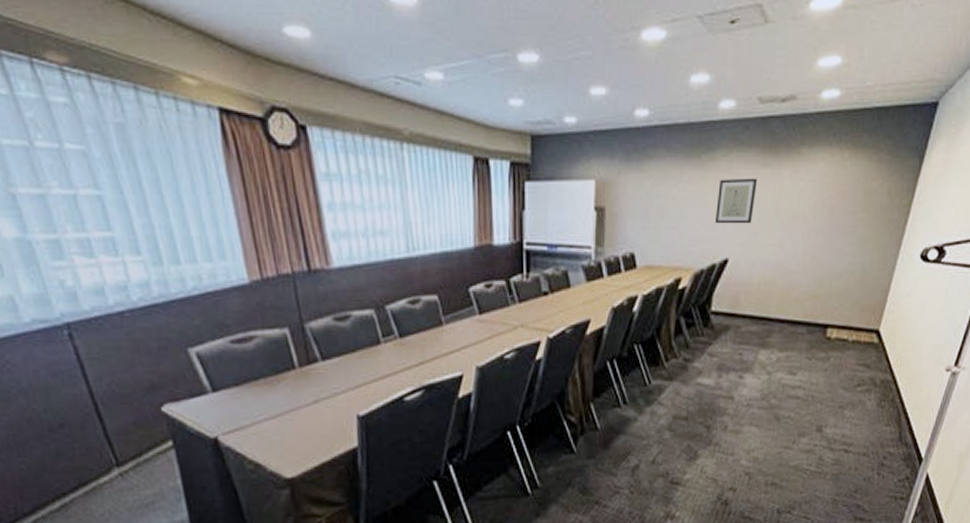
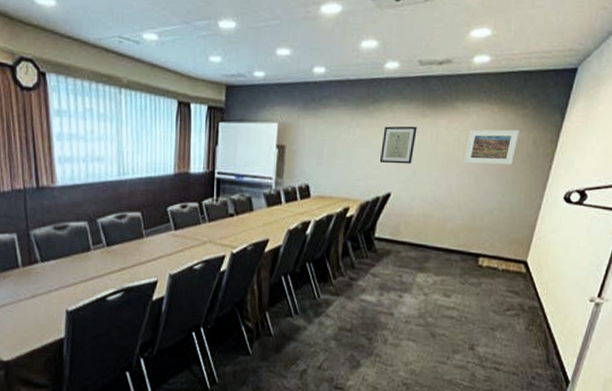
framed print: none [809,178,873,221] -> present [463,129,519,165]

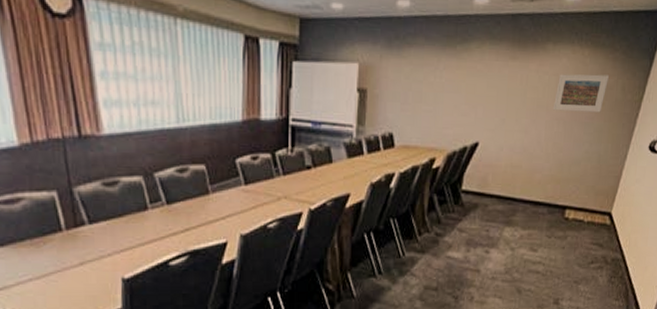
wall art: present [379,126,417,164] -> none [467,69,507,111]

